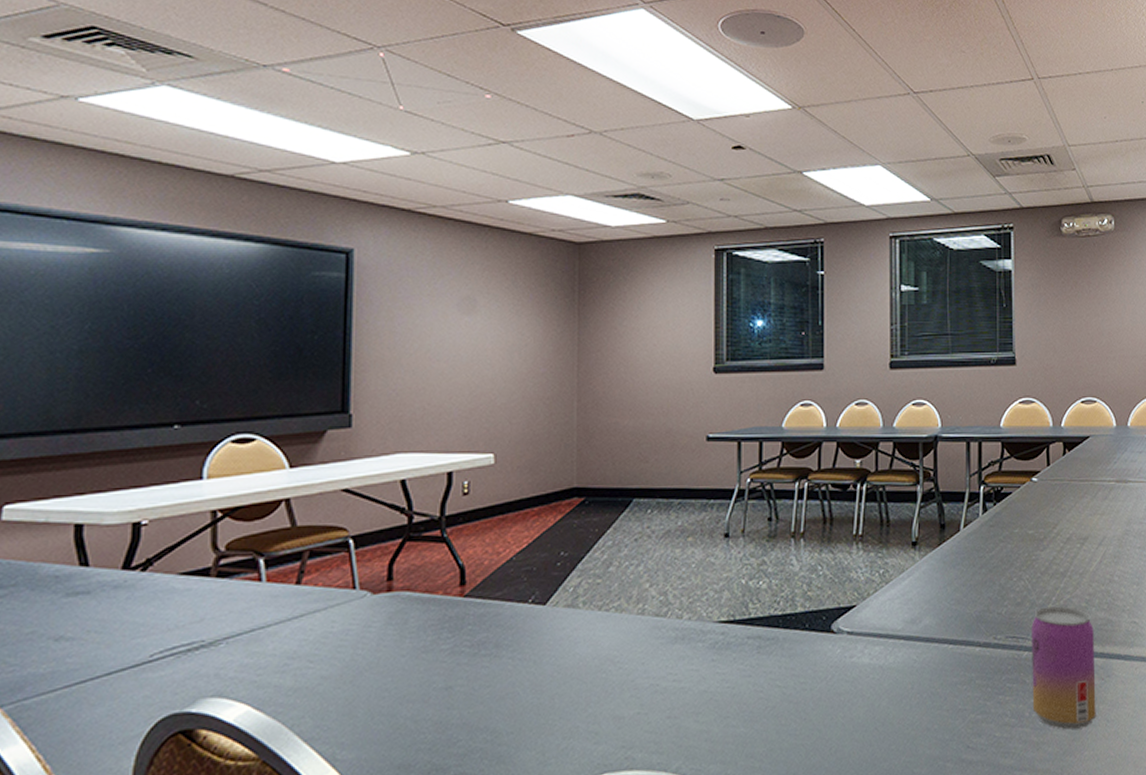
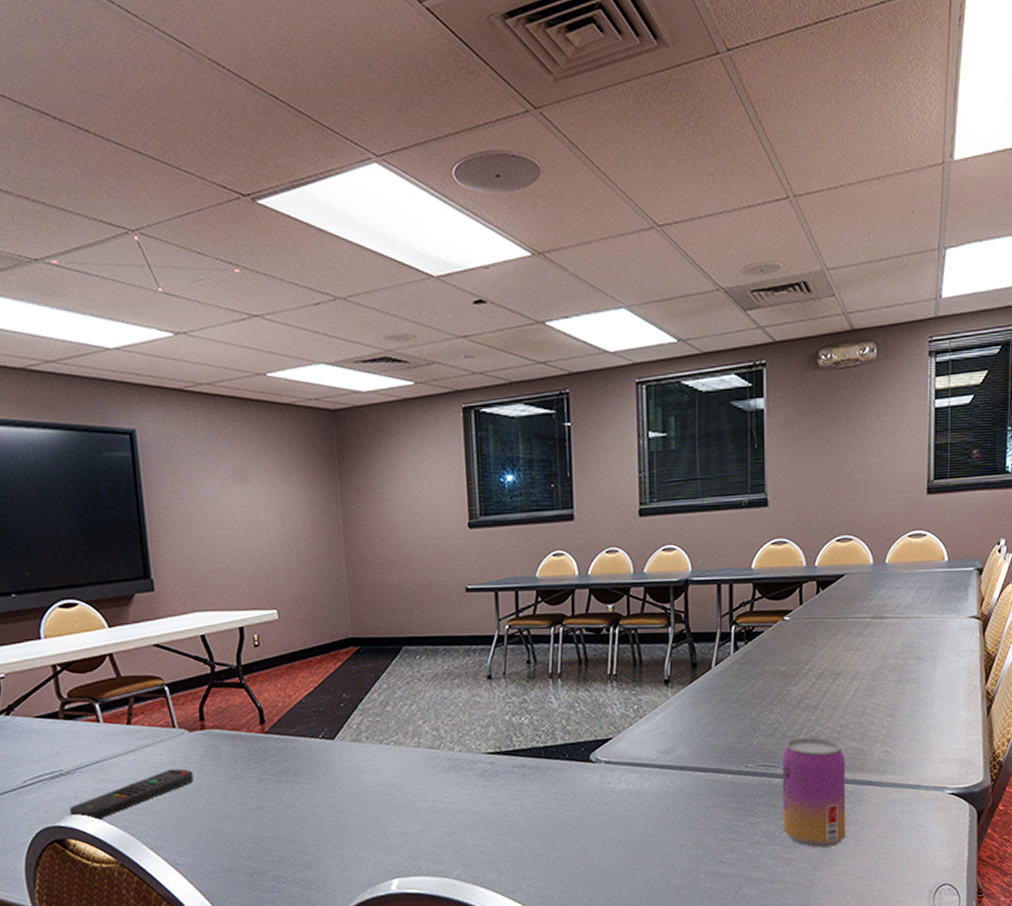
remote control: none [205,639,371,706] -> present [69,768,194,821]

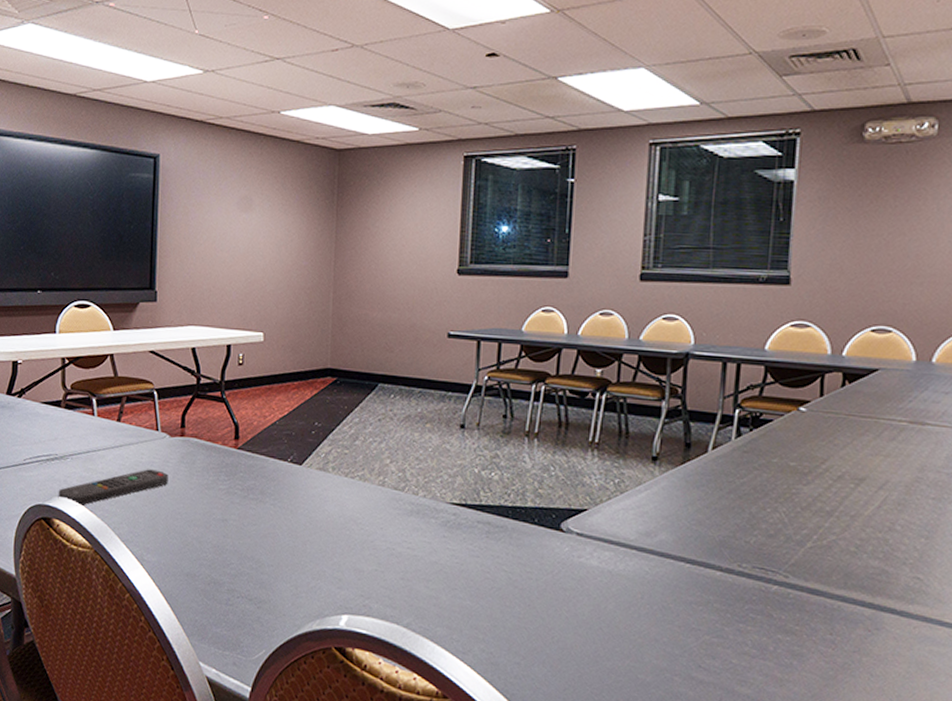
beer can: present [782,737,846,848] -> none [778,543,863,676]

